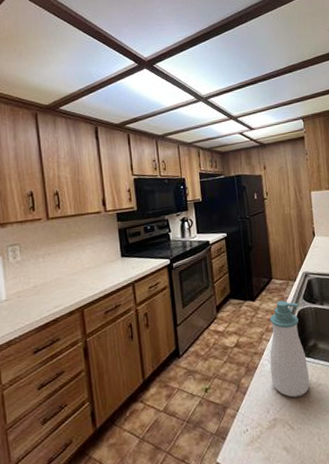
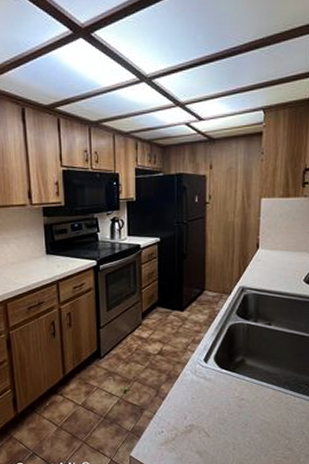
soap bottle: present [269,300,310,398] -> none [192,313,232,408]

